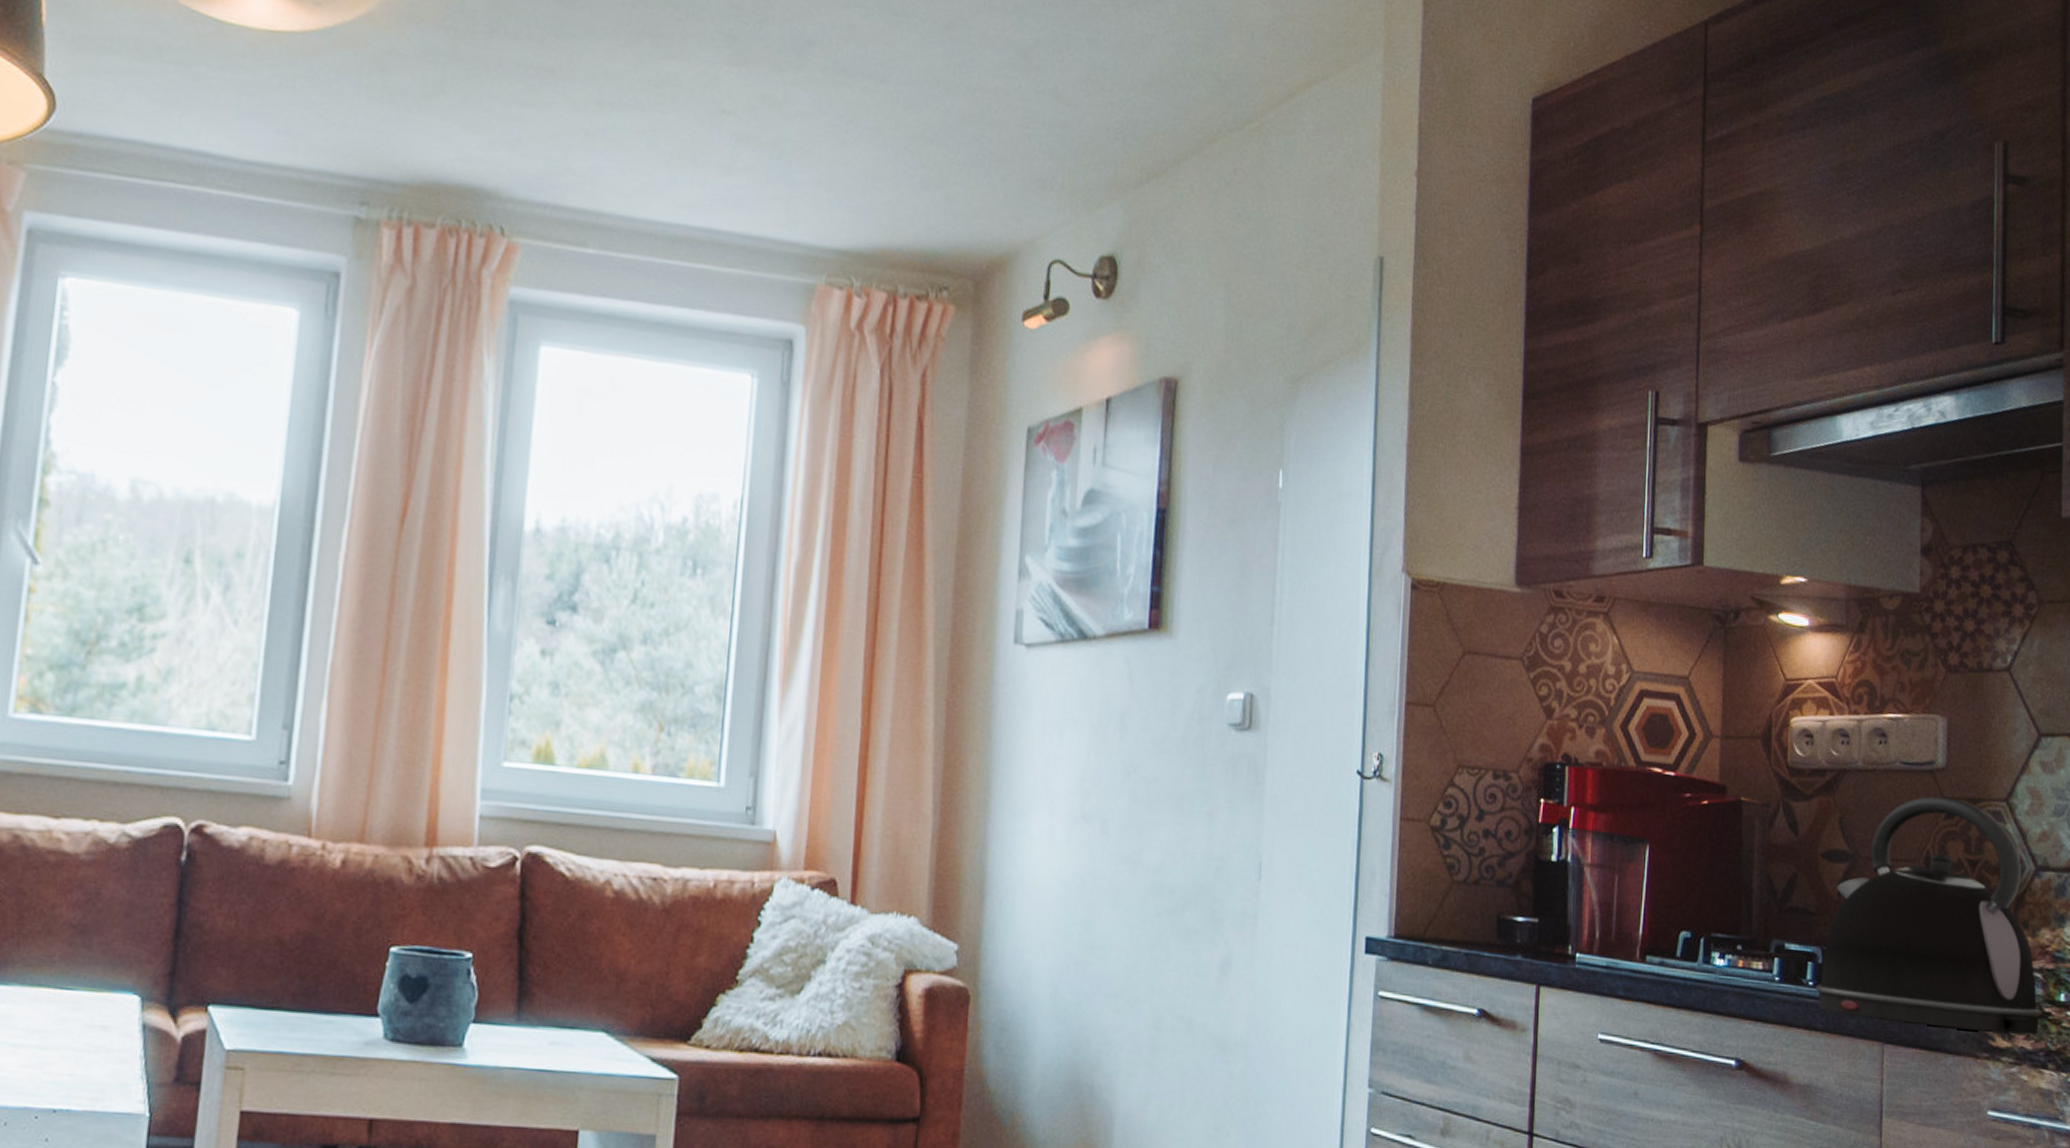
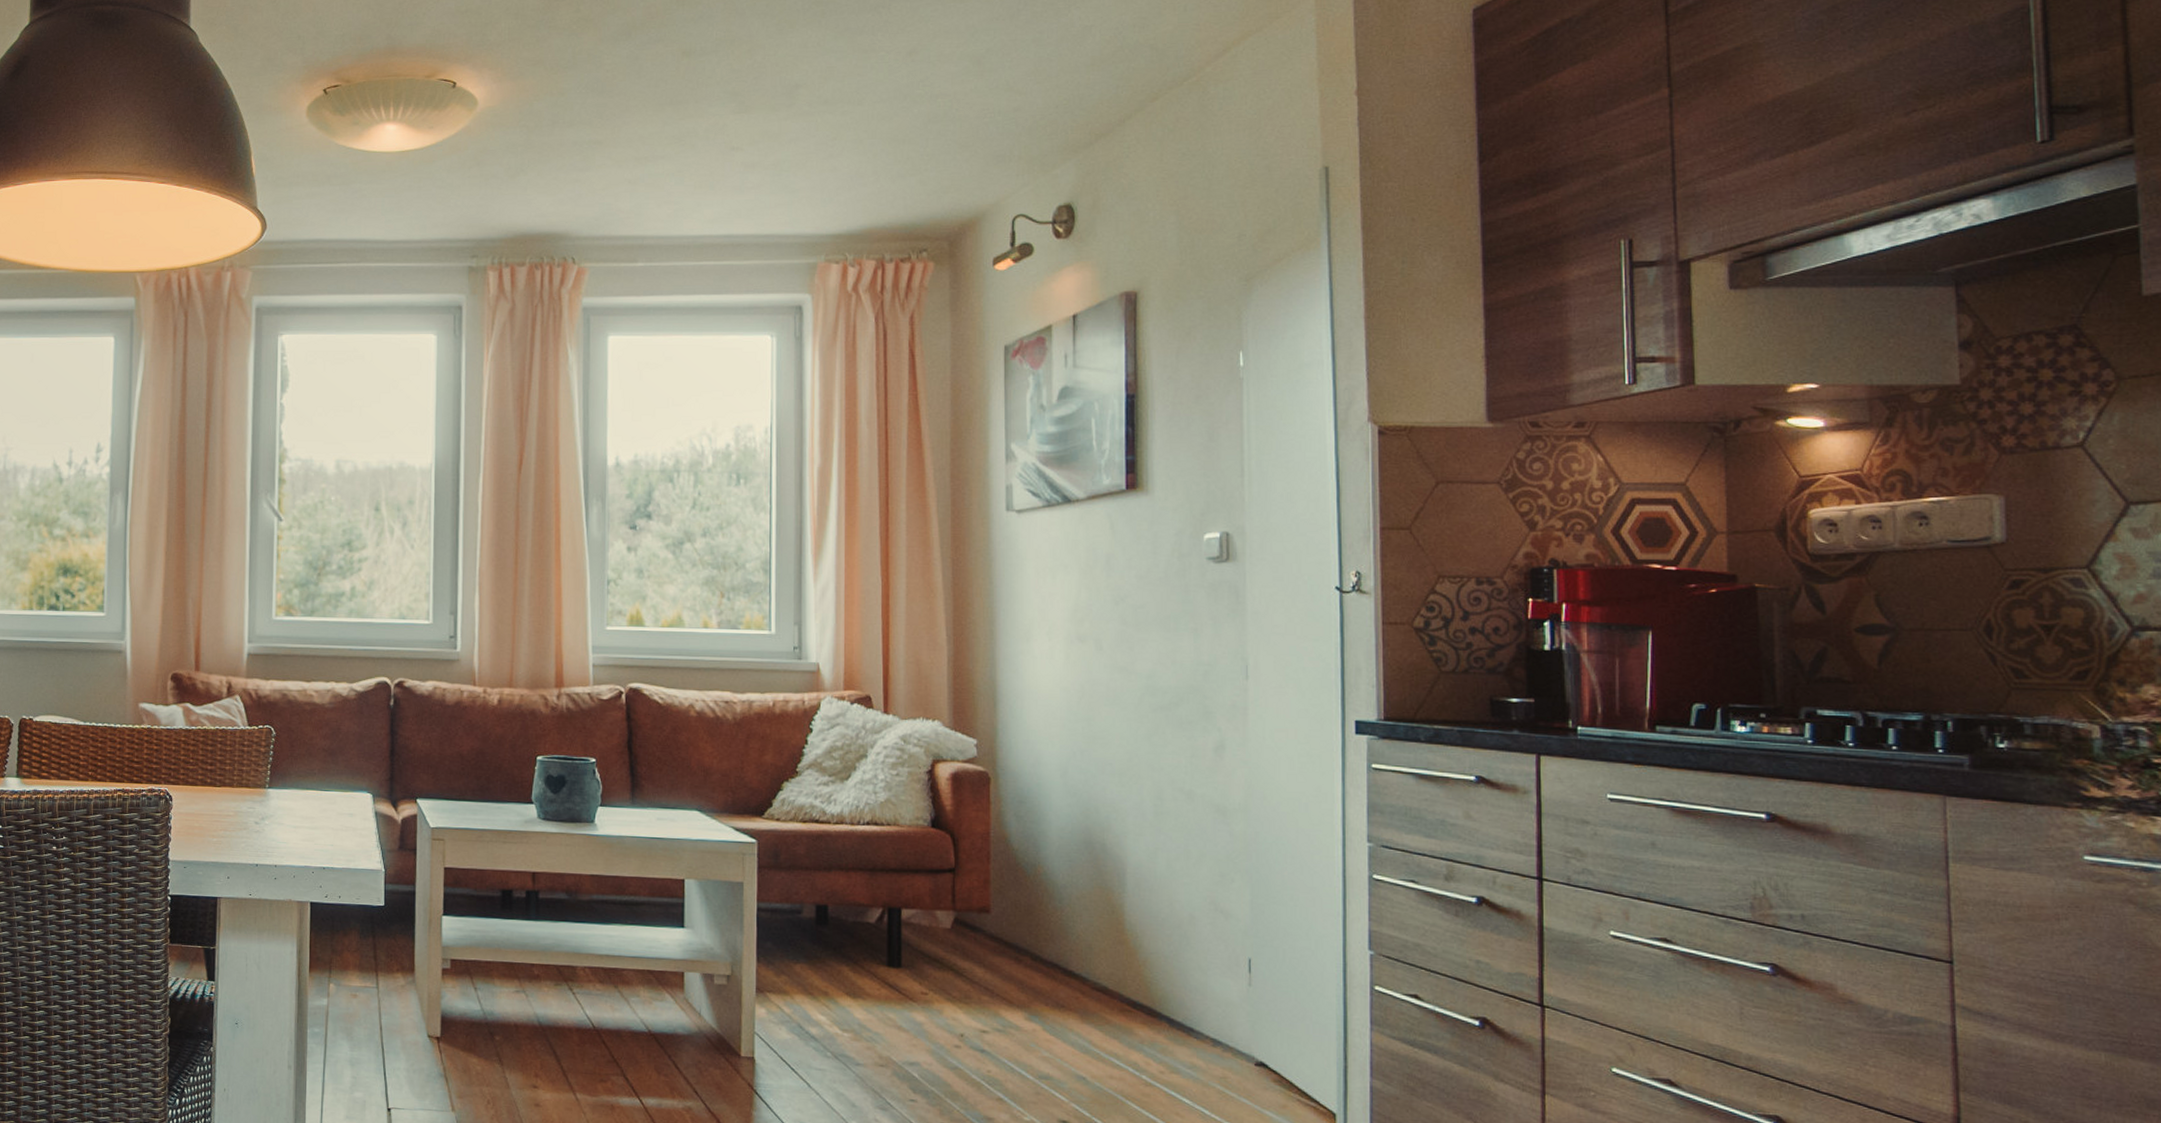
kettle: present [1815,795,2043,1035] -> none [1856,568,2151,785]

